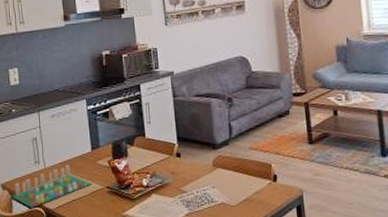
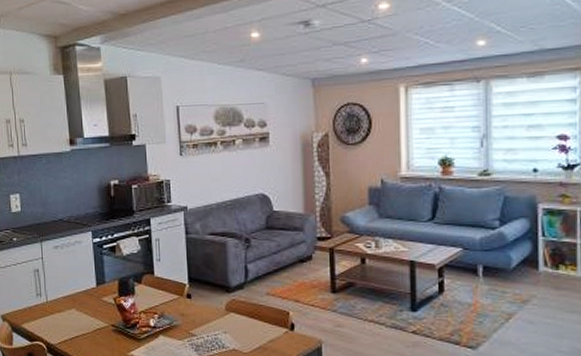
board game: present [11,165,93,208] -> none [11,299,97,342]

